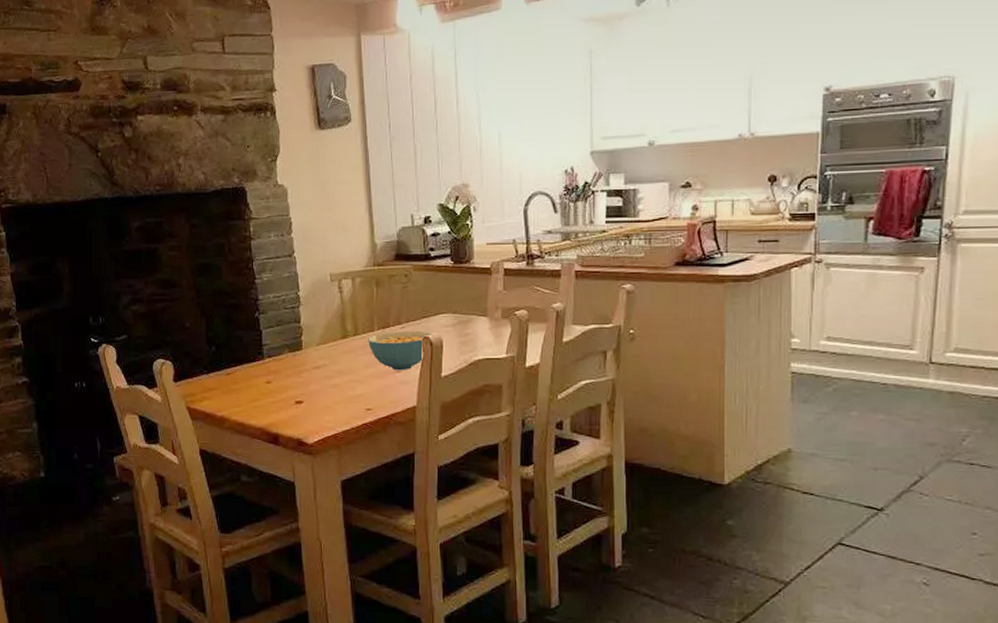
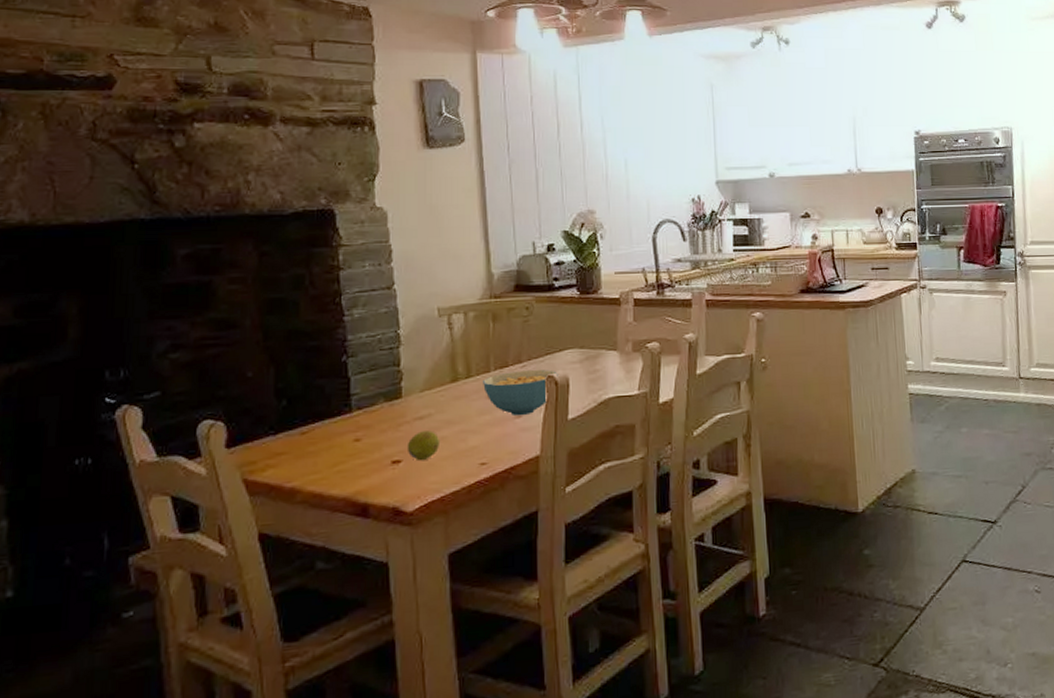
fruit: none [307,379,334,403] -> present [407,431,441,461]

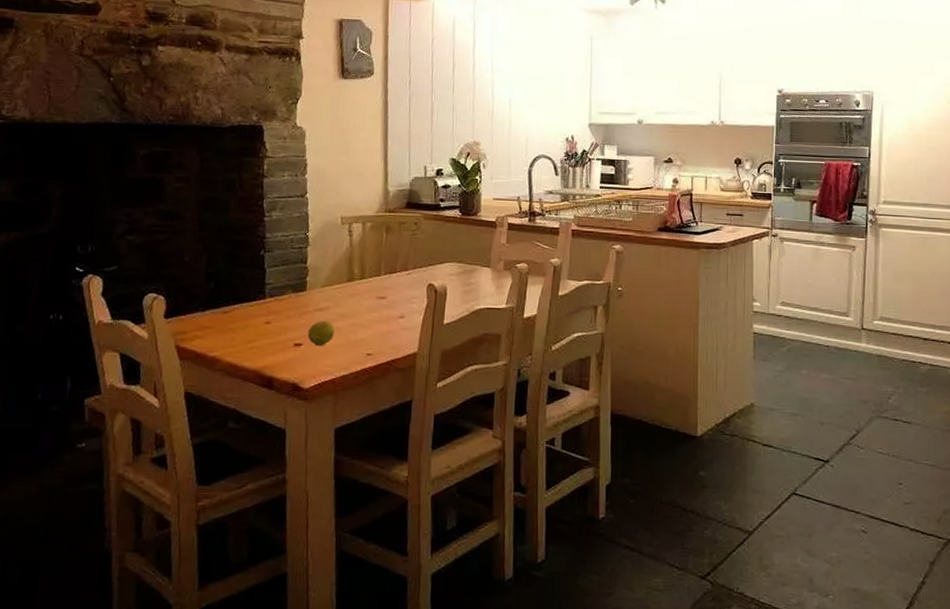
cereal bowl: present [483,370,558,416] -> none [374,277,438,317]

